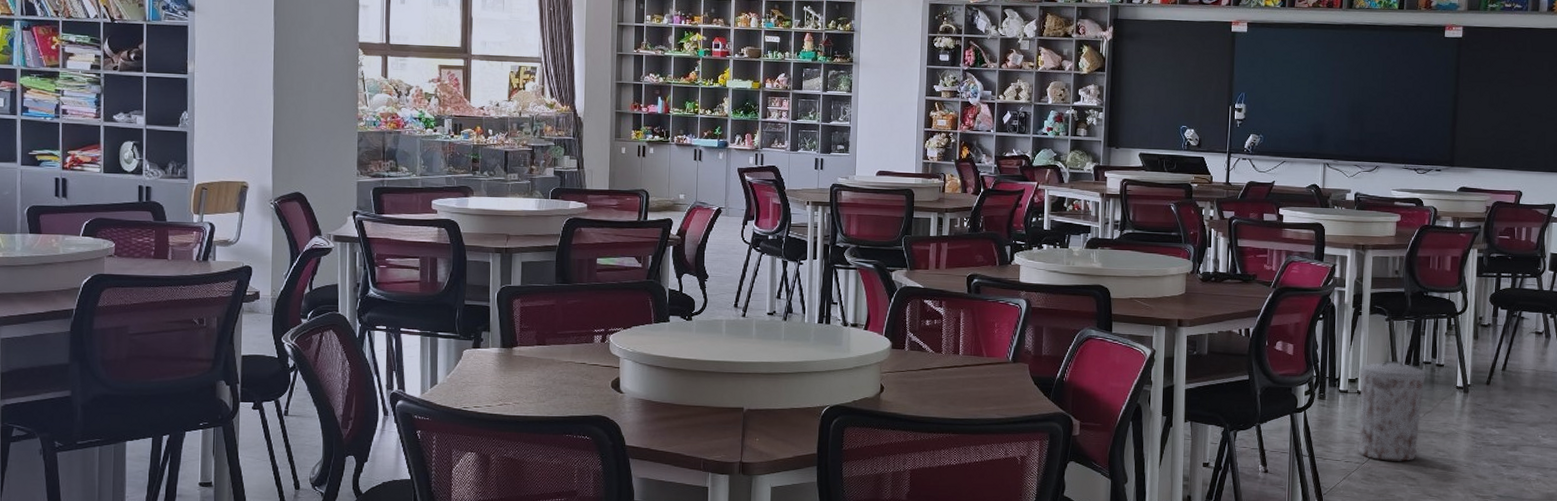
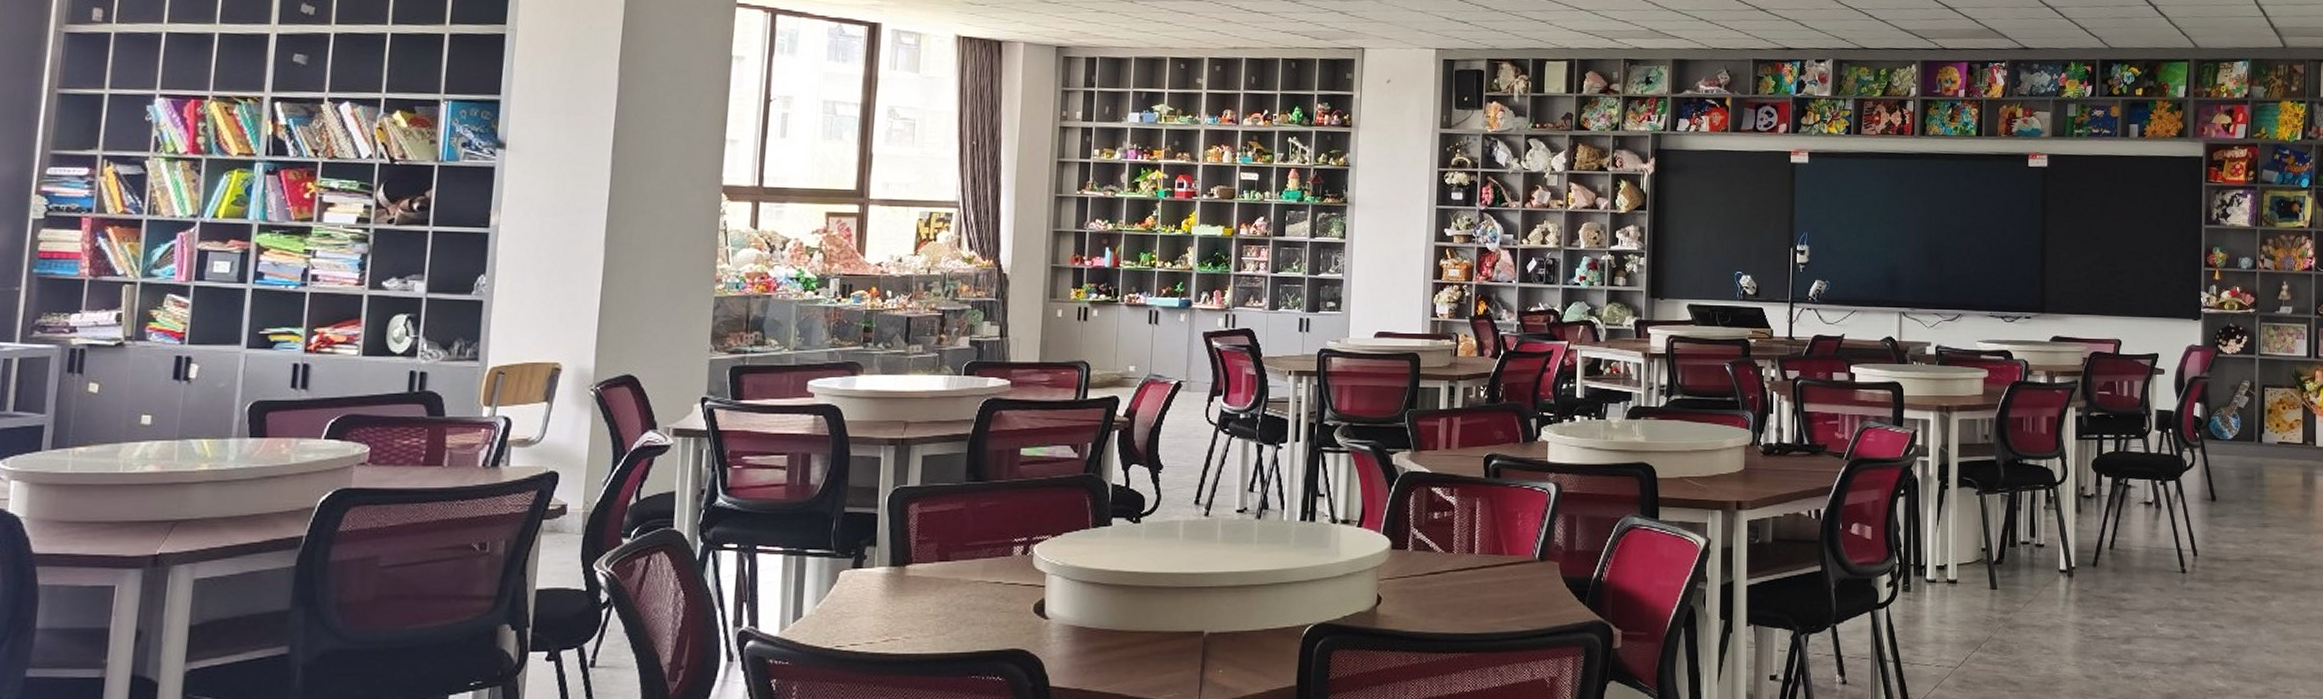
trash can: present [1358,361,1425,461] -> none [1947,542,2024,663]

